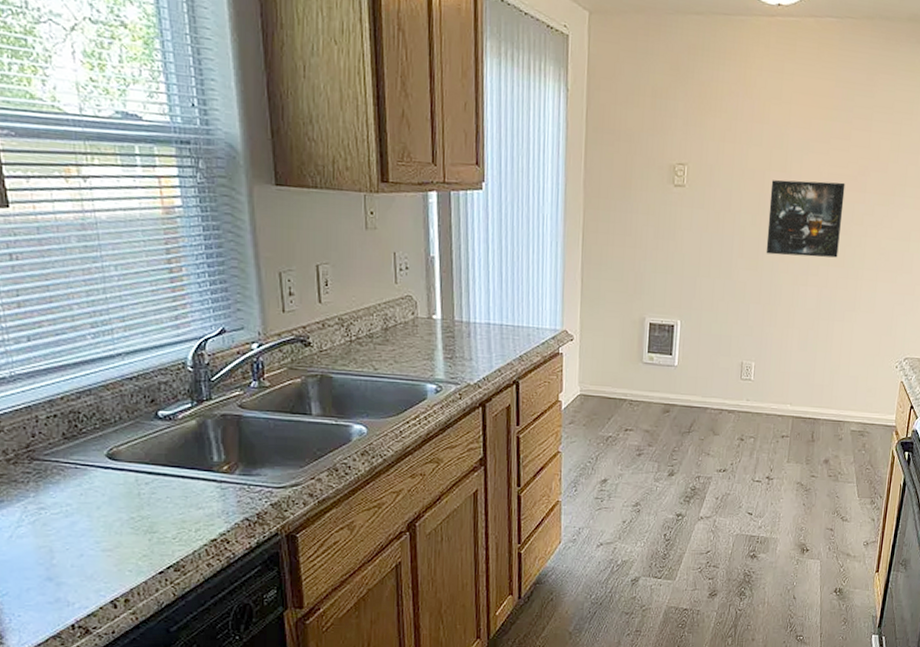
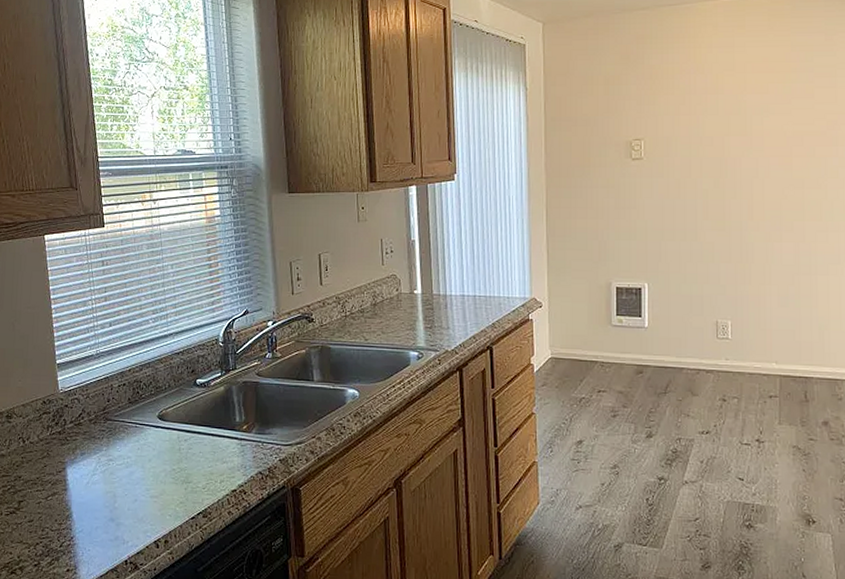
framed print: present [766,180,845,258] -> none [732,139,814,214]

